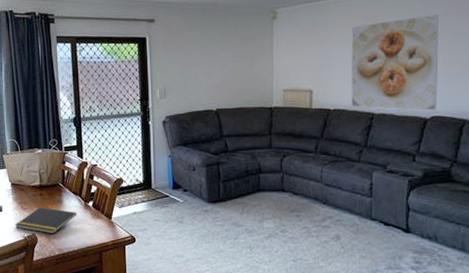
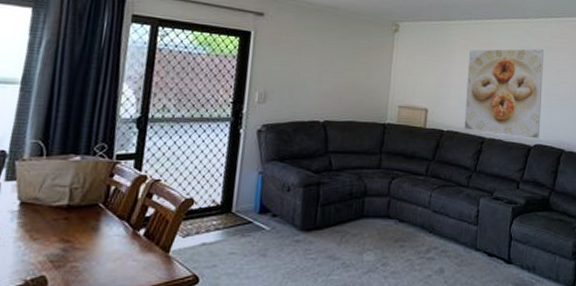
notepad: present [15,207,77,234] -> none [13,236,119,275]

